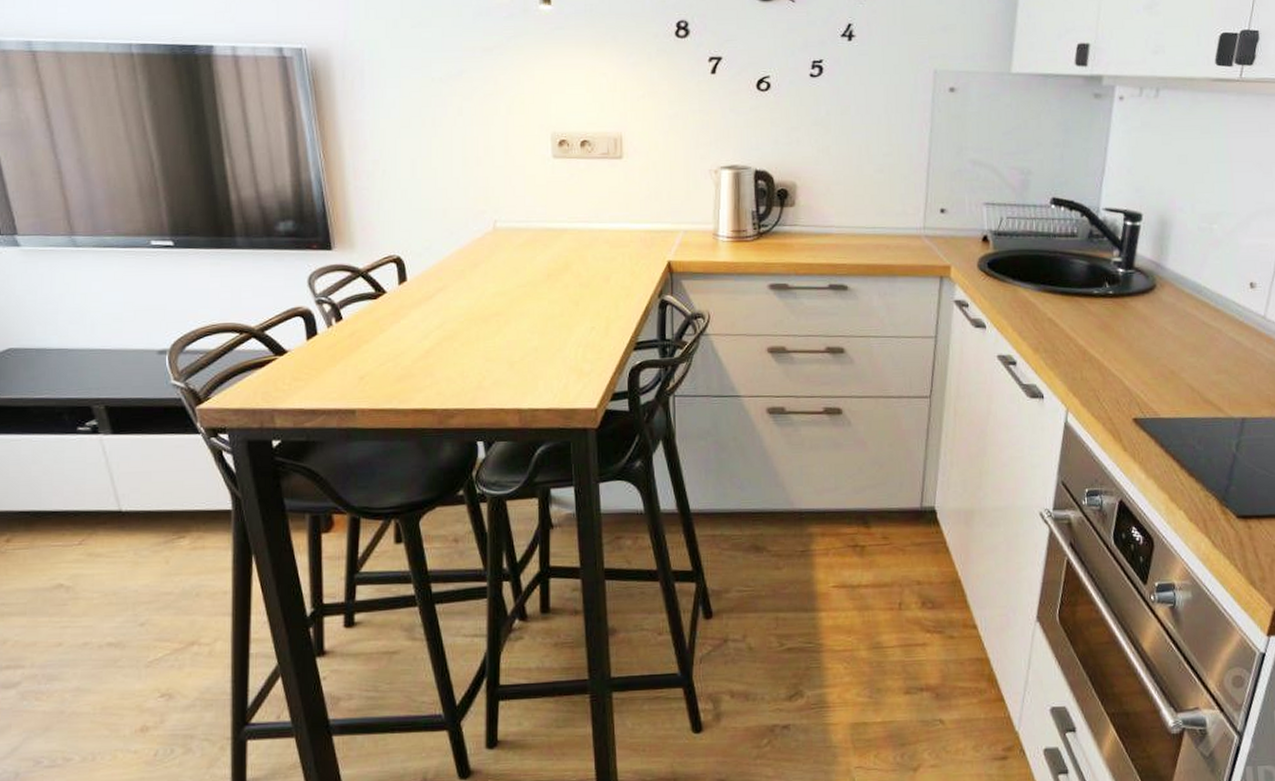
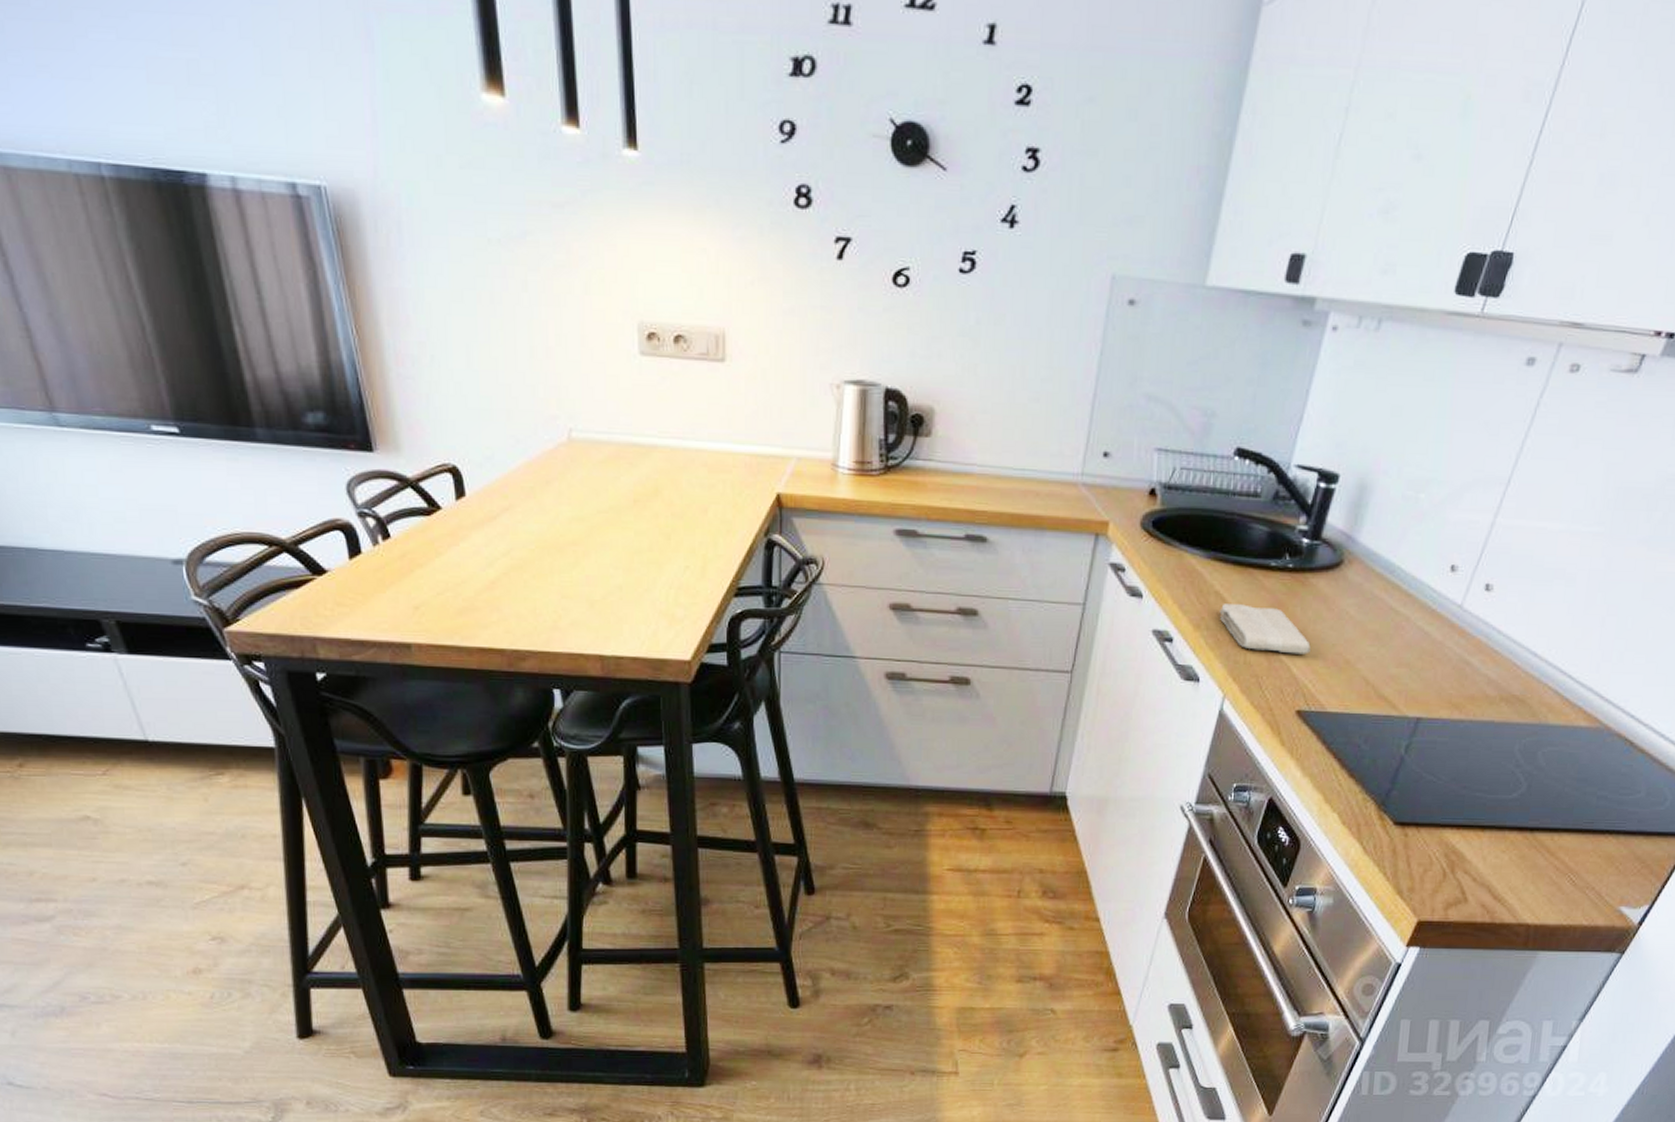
washcloth: none [1054,328,1138,369] -> present [1219,604,1311,655]

